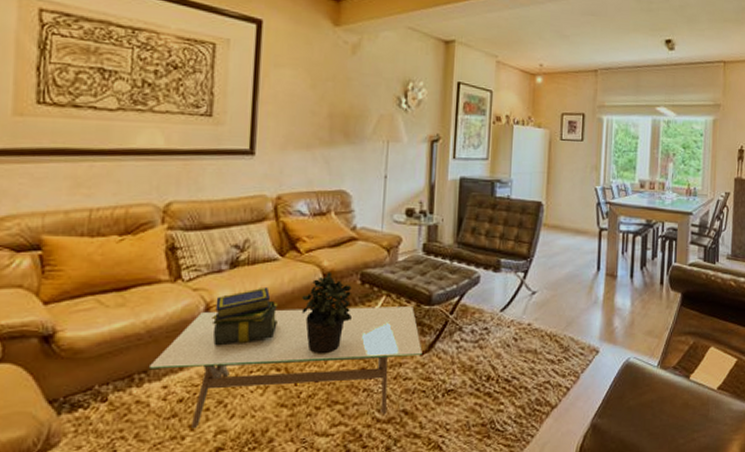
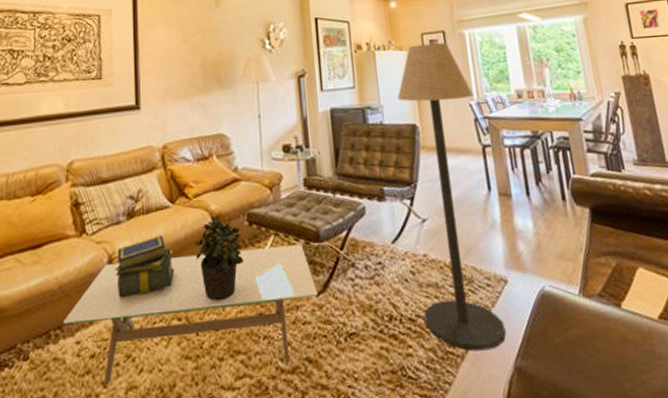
floor lamp: none [519,124,601,410] -> present [397,43,506,351]

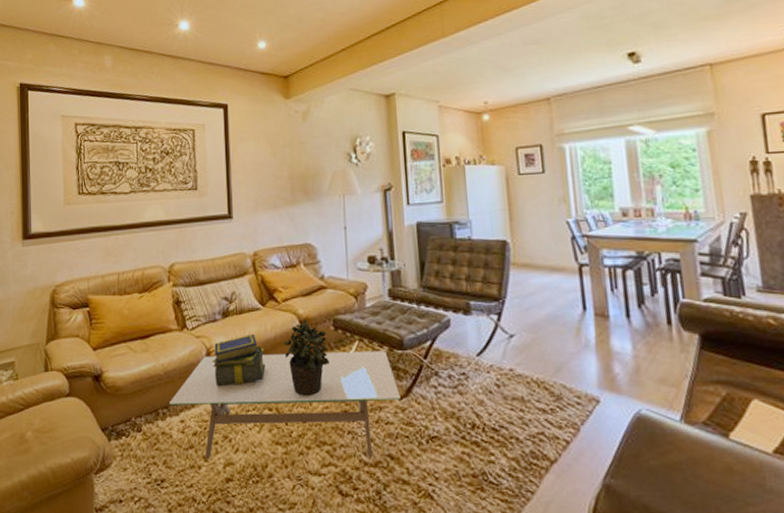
floor lamp: present [397,43,506,351] -> none [487,157,595,465]

